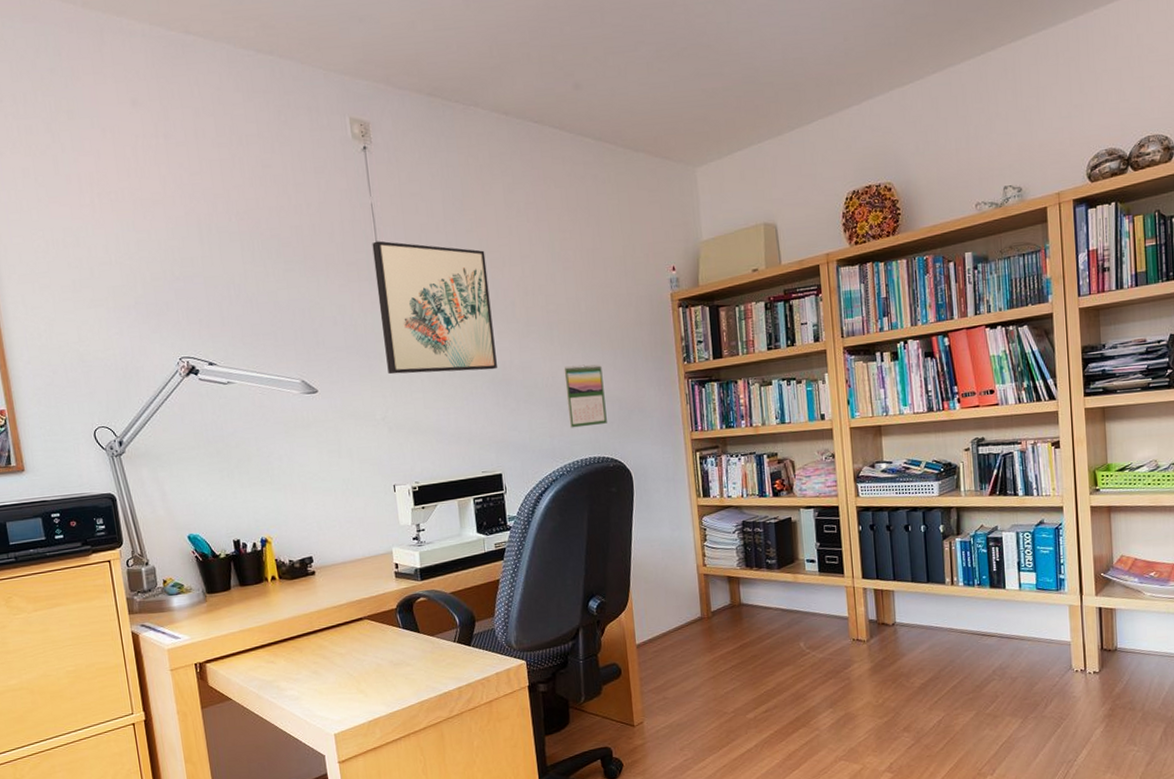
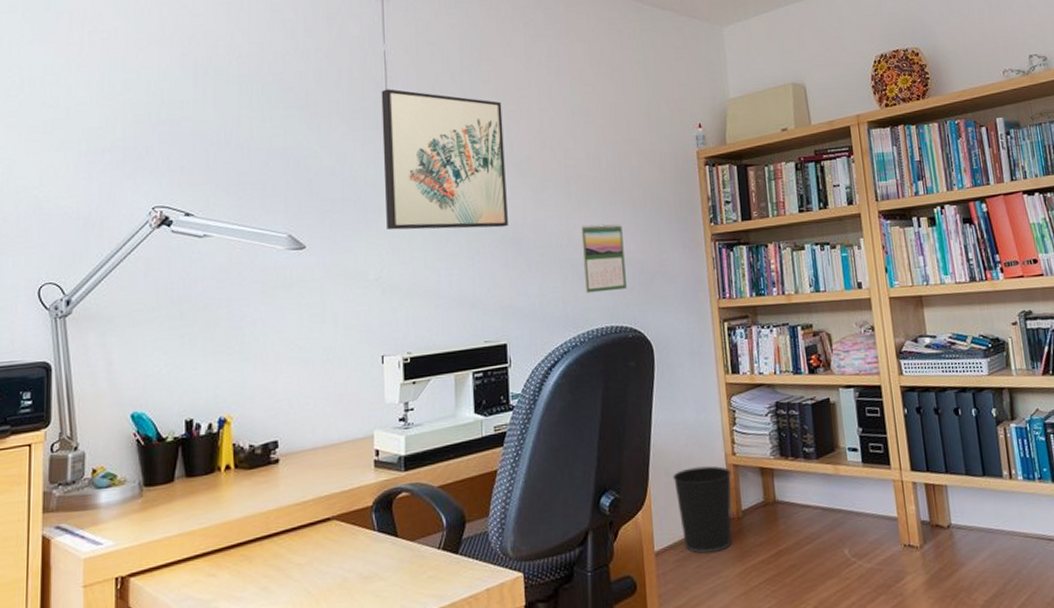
wastebasket: none [650,575,703,646] -> present [672,466,732,554]

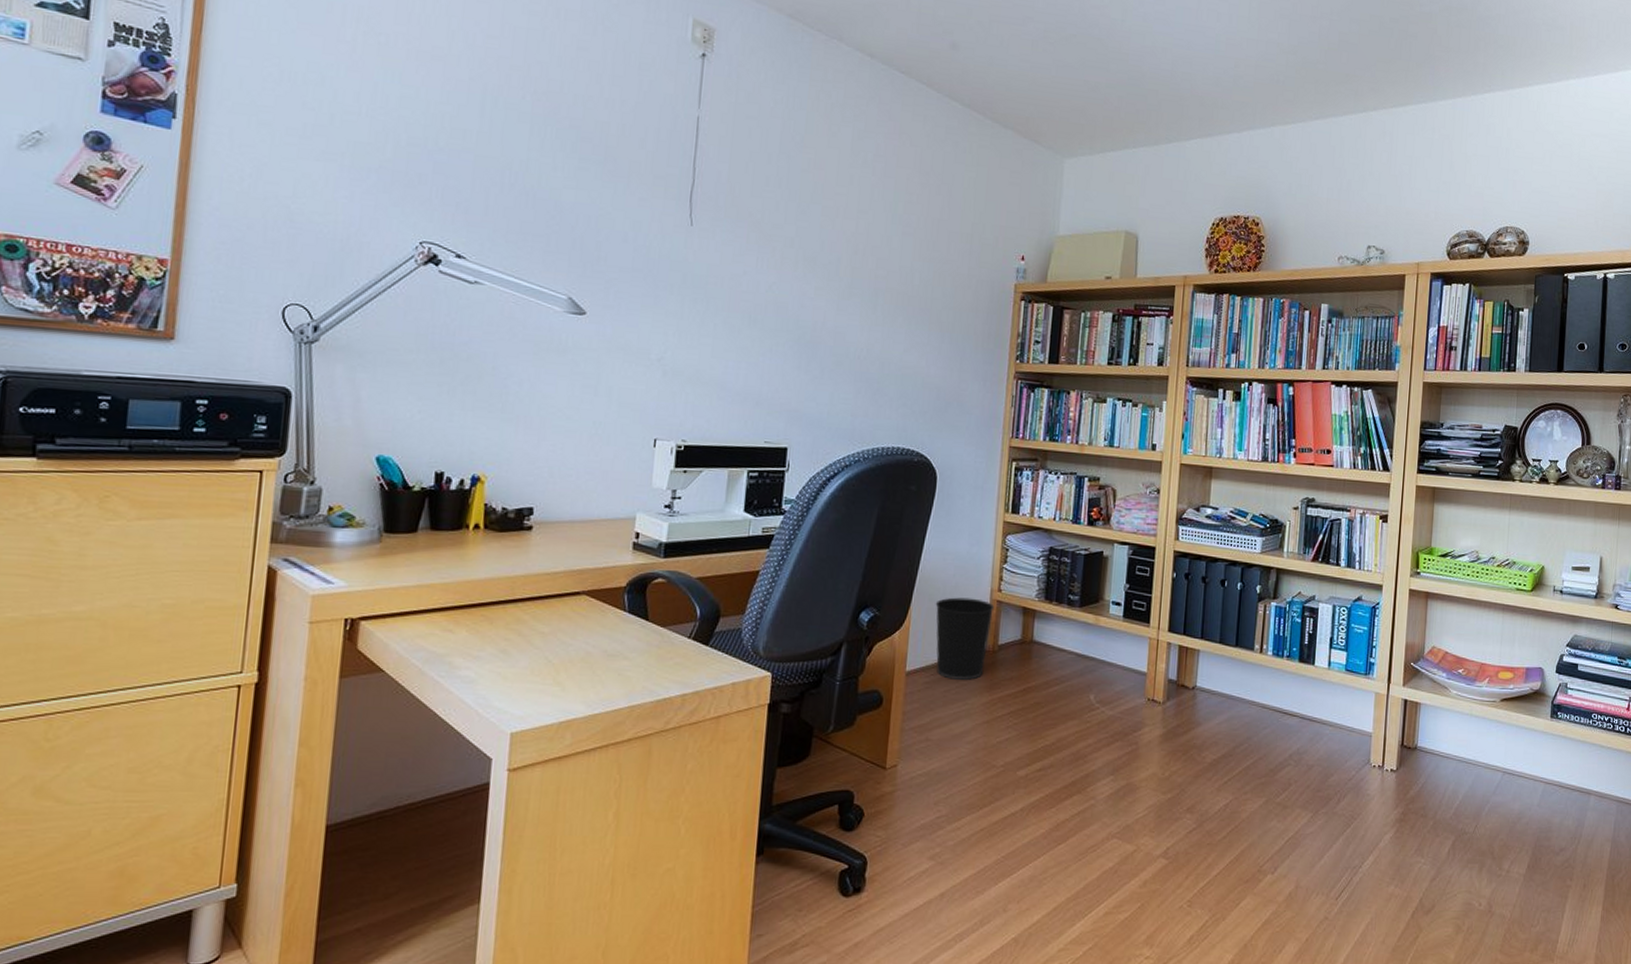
wall art: present [381,89,508,231] -> none [676,158,818,328]
calendar: present [581,224,627,293] -> none [876,340,925,412]

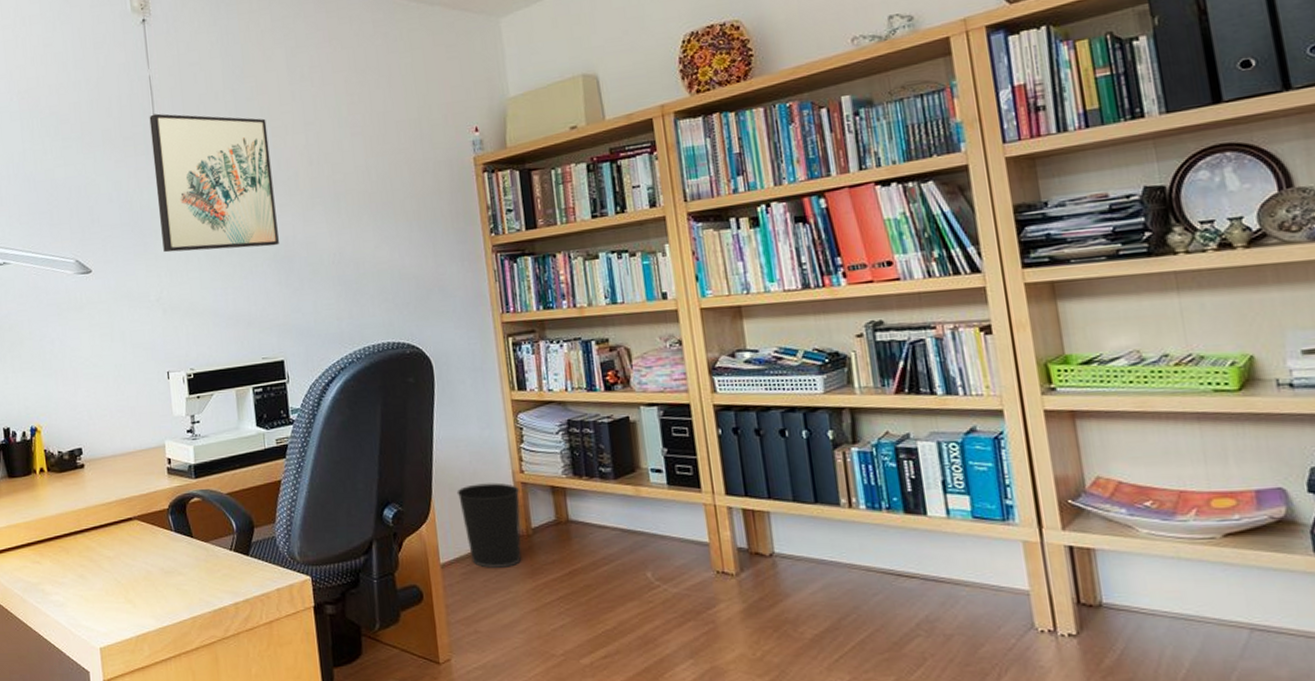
wall art: none [676,158,818,328] -> present [149,113,279,253]

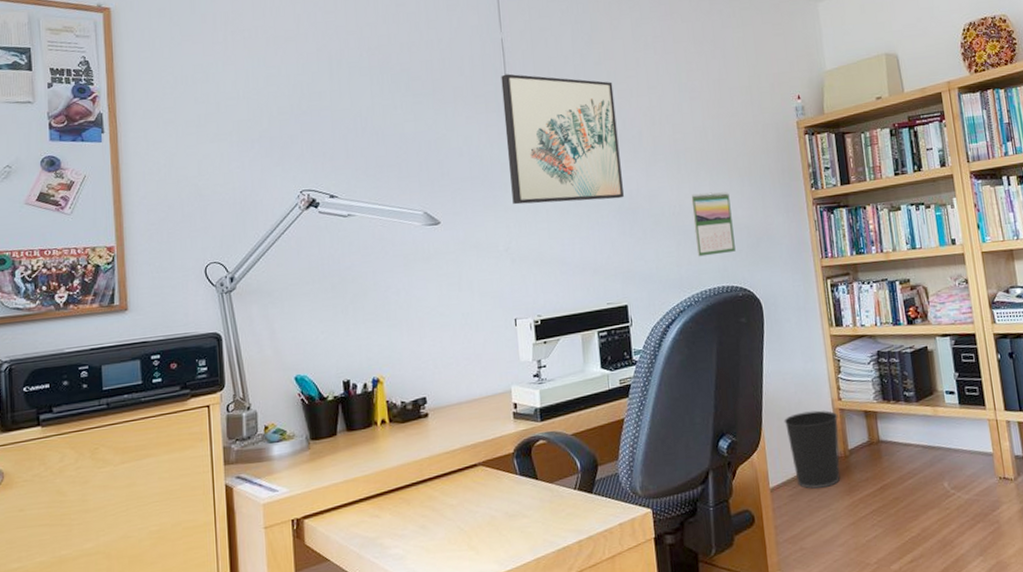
calendar: none [352,238,402,310] -> present [691,192,736,257]

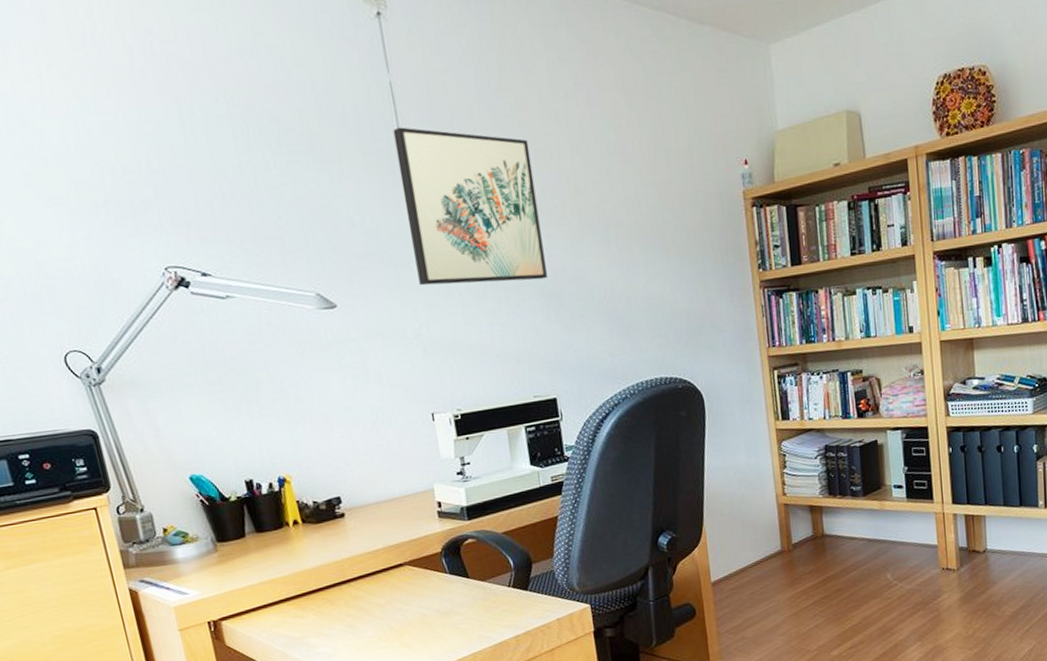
calendar: present [691,192,736,257] -> none [623,272,674,346]
wastebasket: present [784,410,840,489] -> none [726,505,783,583]

